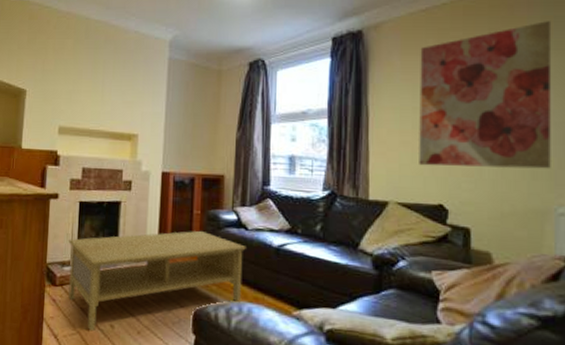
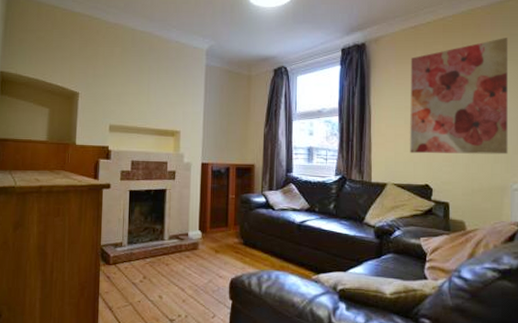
coffee table: present [68,230,246,332] -> none [121,212,274,302]

